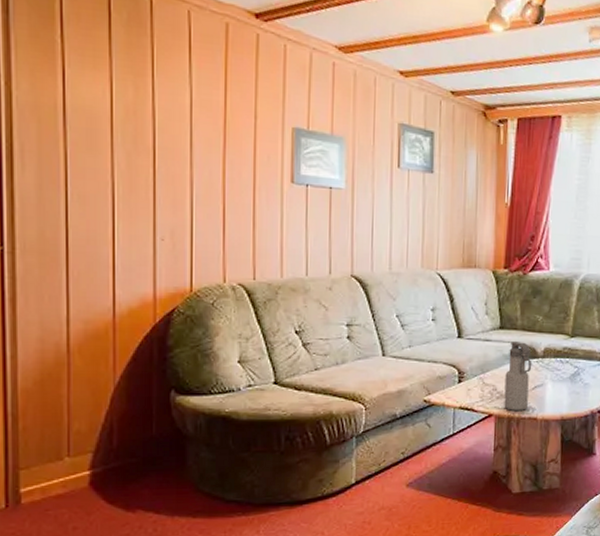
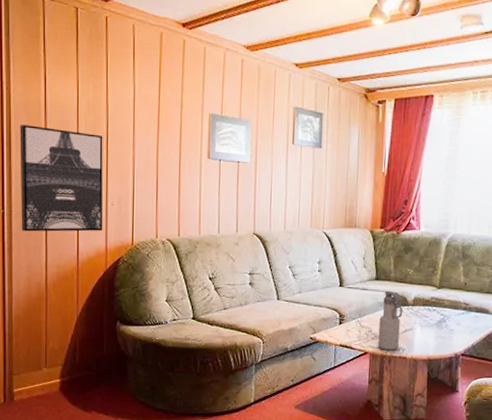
wall art: none [26,133,150,276] -> present [20,125,103,232]

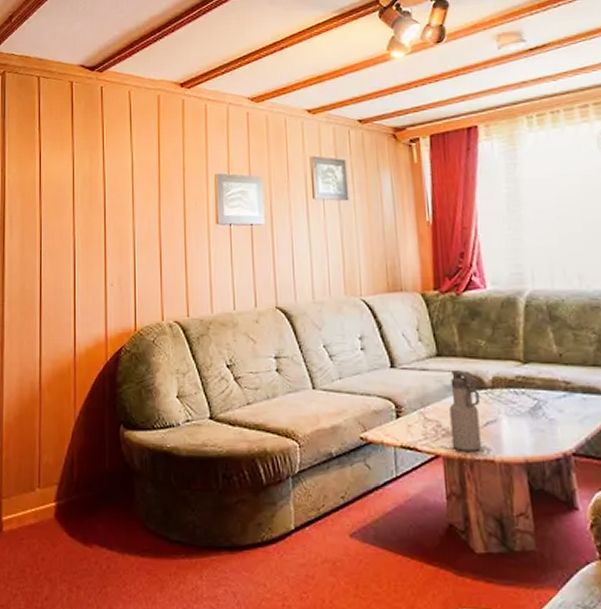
wall art: present [20,125,103,232] -> none [13,206,102,323]

